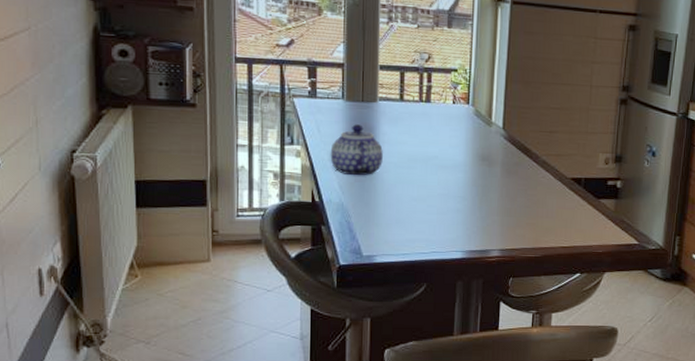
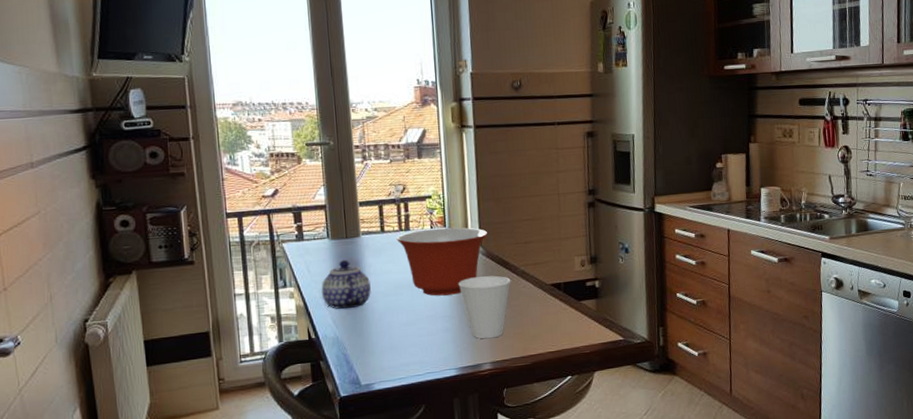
mixing bowl: none [415,103,512,176] -> present [396,227,487,296]
cup: none [475,160,531,226] -> present [458,275,511,339]

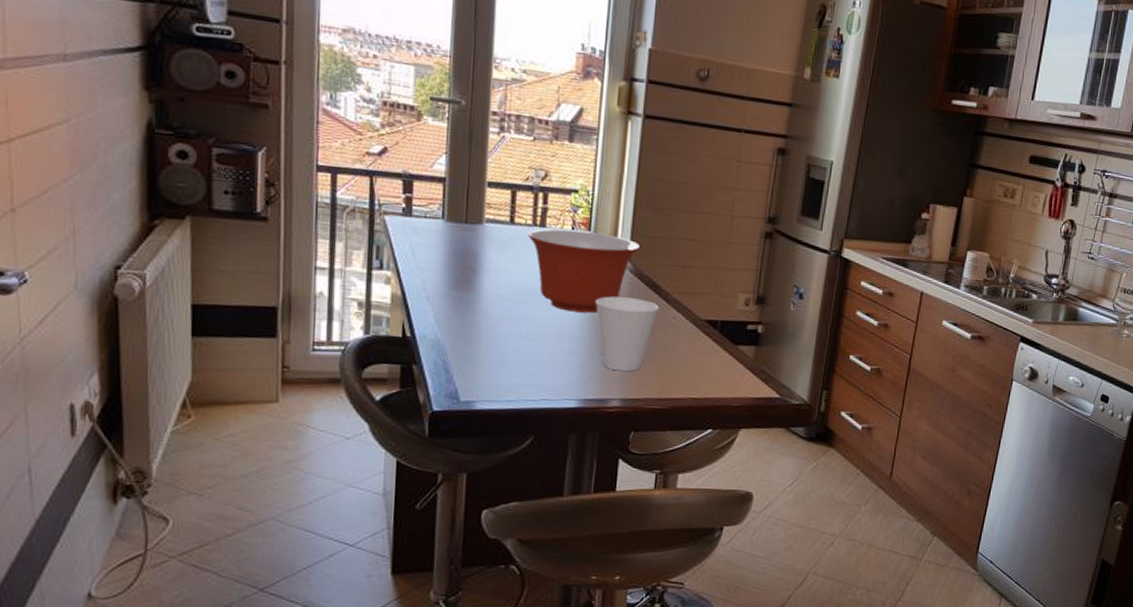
teapot: present [321,260,371,310] -> none [425,249,488,309]

